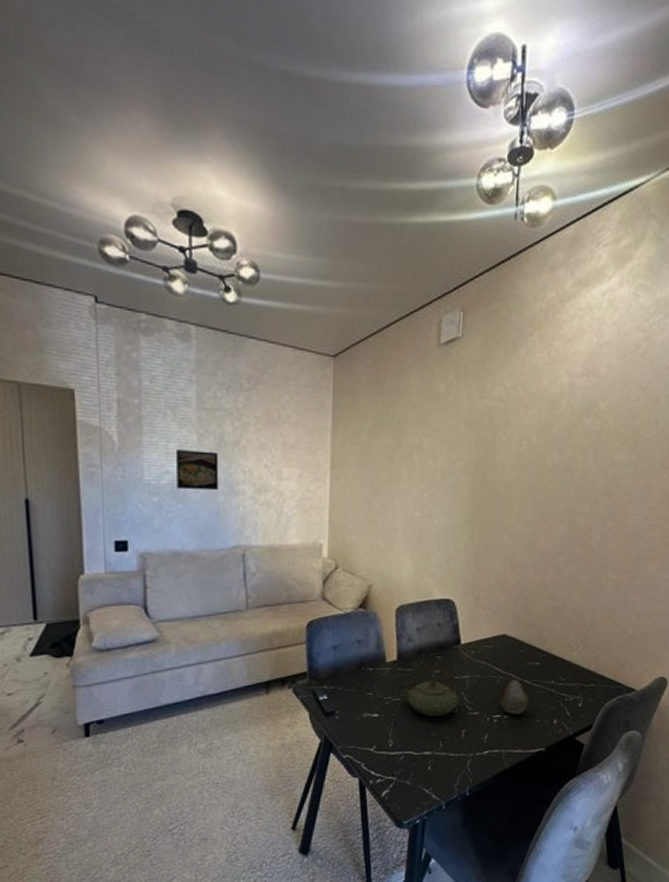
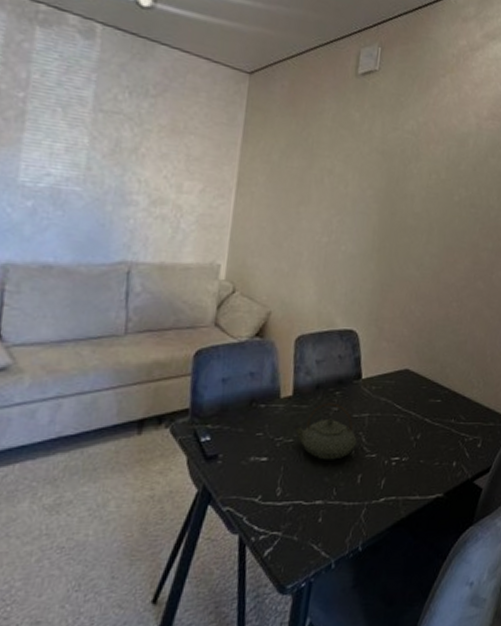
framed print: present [176,450,219,491] -> none [58,151,112,199]
fruit: present [498,676,529,714] -> none [398,415,429,456]

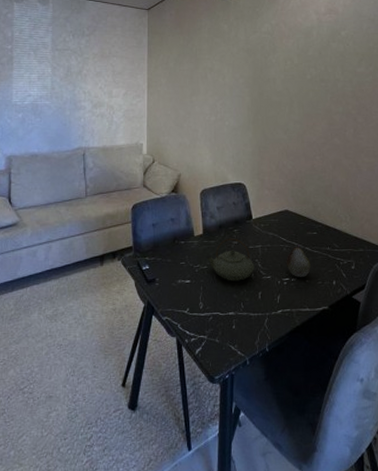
fruit: none [398,415,429,456] -> present [286,244,311,277]

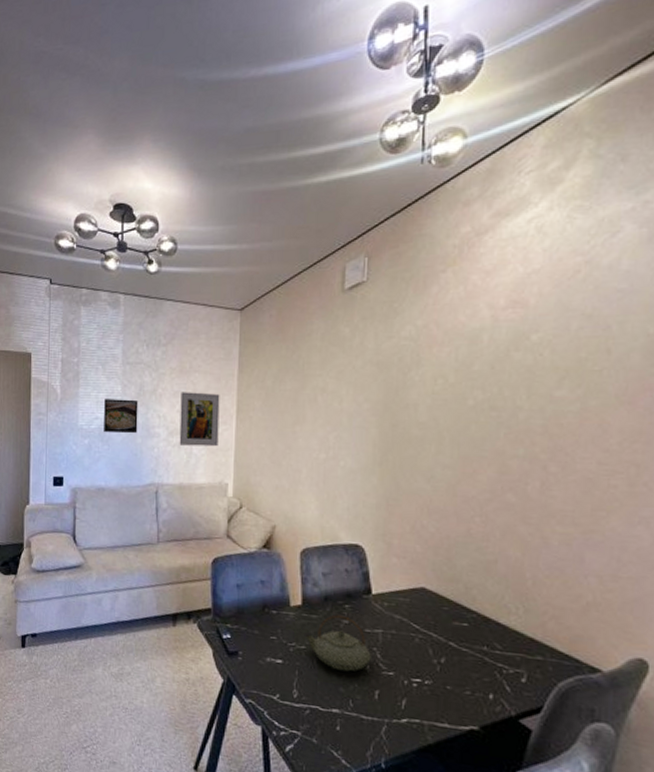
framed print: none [36,79,67,108] -> present [104,399,138,434]
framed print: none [102,72,134,115] -> present [179,392,220,447]
fruit: present [286,244,311,277] -> none [418,636,456,682]

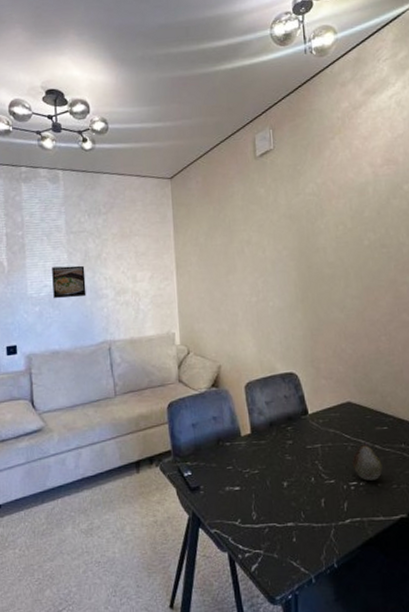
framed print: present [179,392,220,447] -> none [124,253,163,303]
teapot: present [304,615,371,672] -> none [256,437,315,487]
fruit: none [418,636,456,682] -> present [352,442,383,481]

